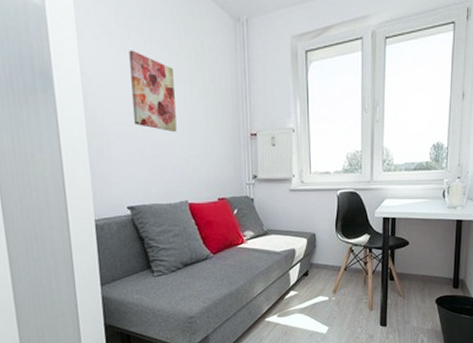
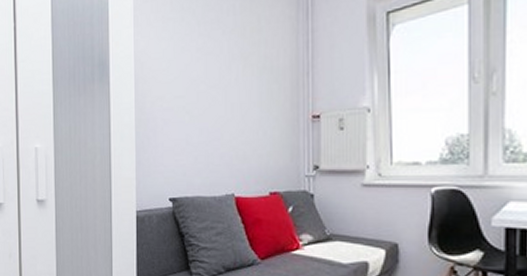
wall art: present [129,50,177,133] -> none [182,32,226,117]

